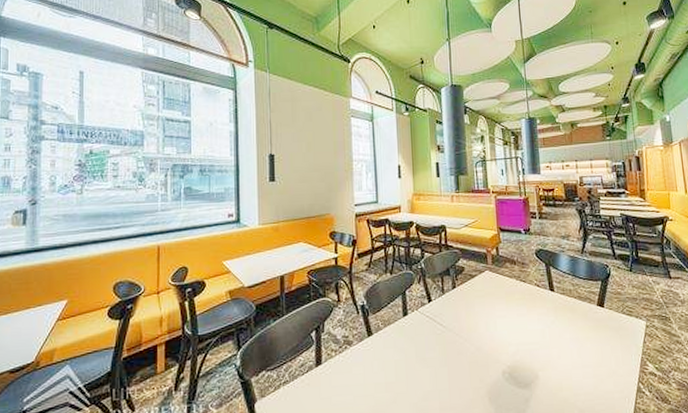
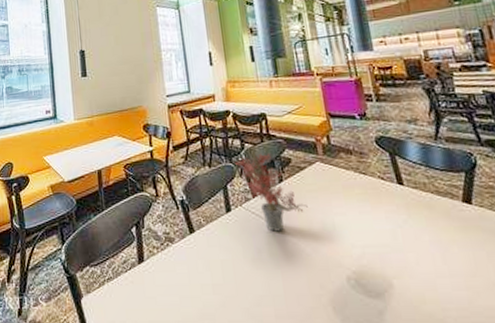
potted plant: none [414,250,475,333] -> present [234,140,308,232]

